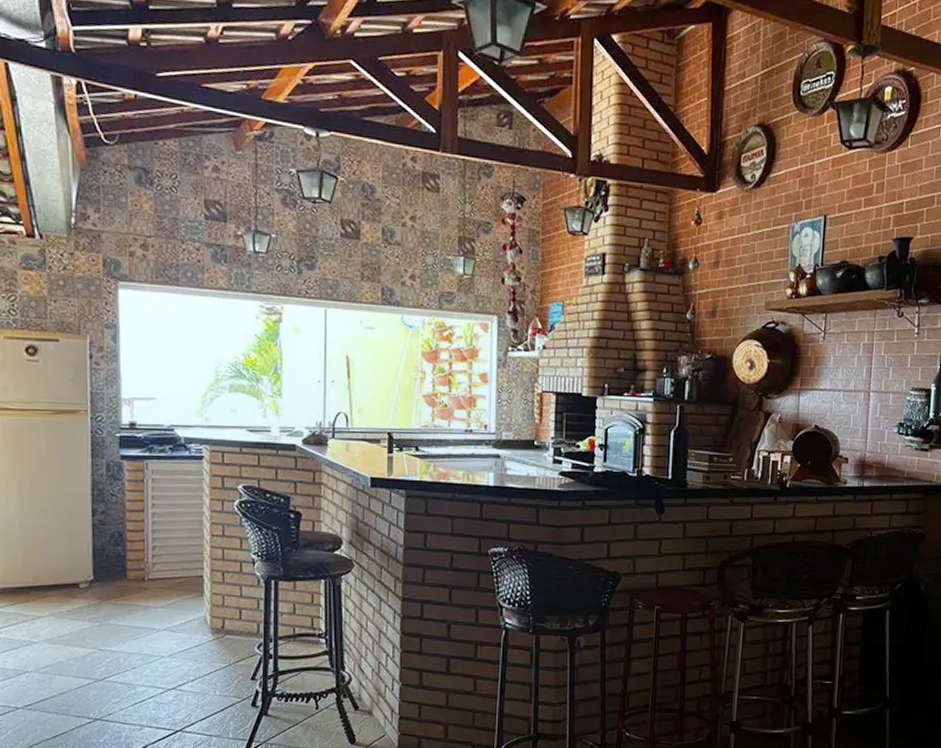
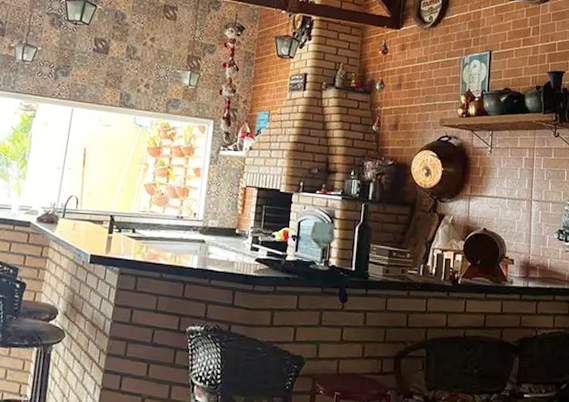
wine glass: none [619,428,649,481] -> present [309,221,336,271]

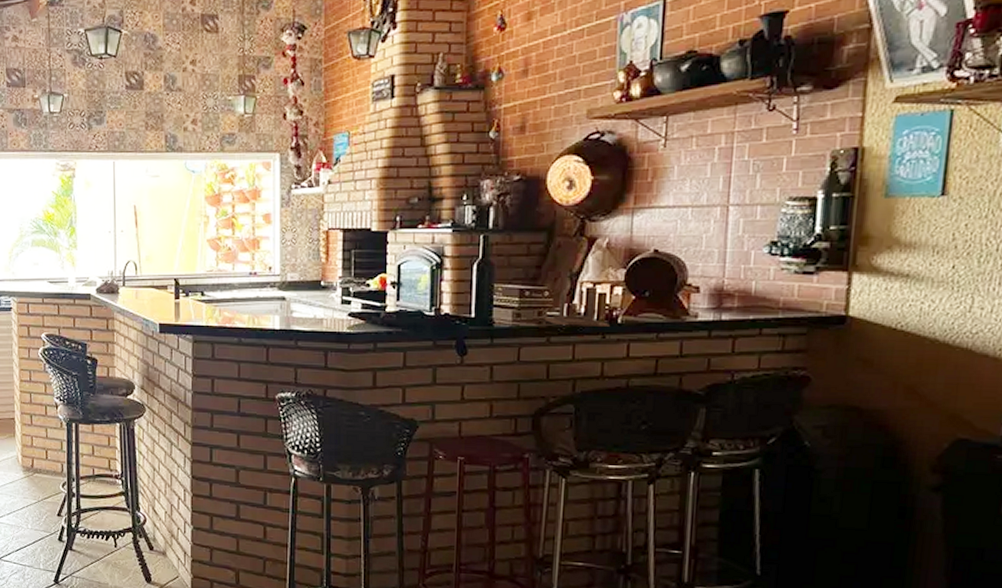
wine glass: present [309,221,336,271] -> none [413,263,448,320]

